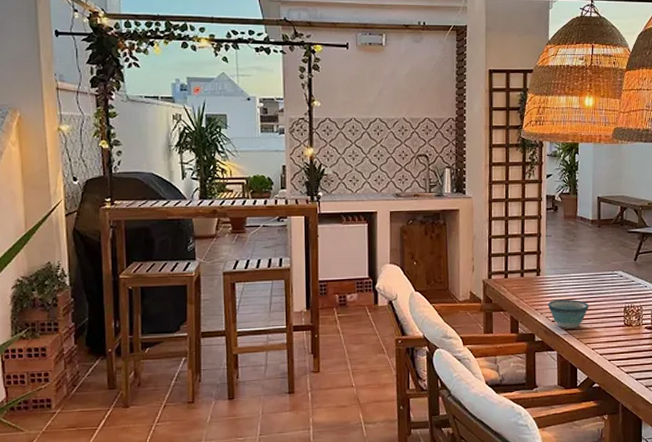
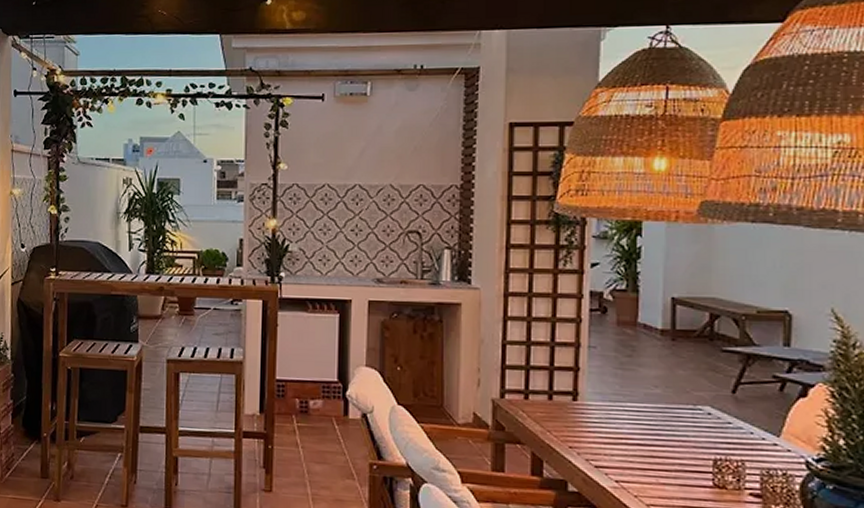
bowl: present [547,299,589,328] -> none [588,436,654,481]

